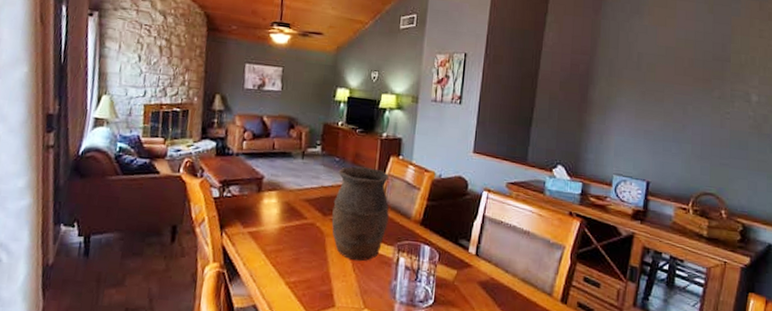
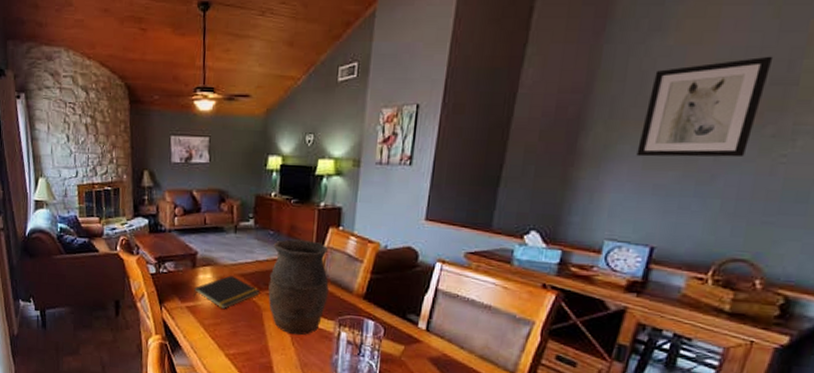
notepad: none [257,200,324,235] -> present [194,275,260,310]
wall art: none [630,39,713,113] -> present [636,56,774,158]

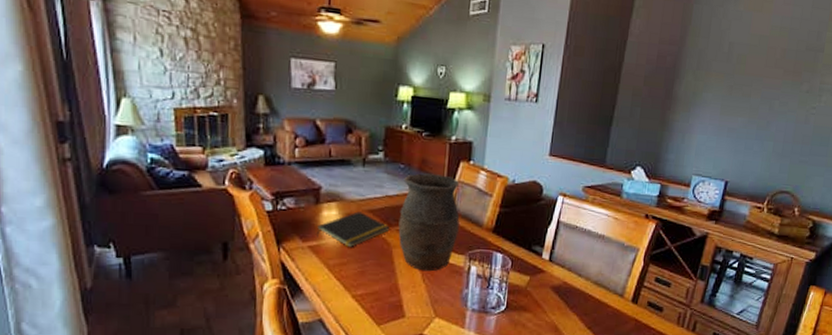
wall art: present [636,56,774,158] -> none [716,26,809,108]

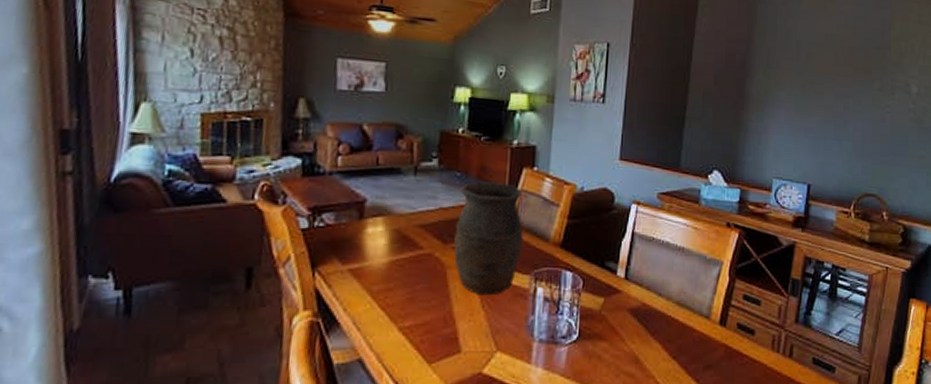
notepad: present [317,211,390,248] -> none [359,227,444,270]

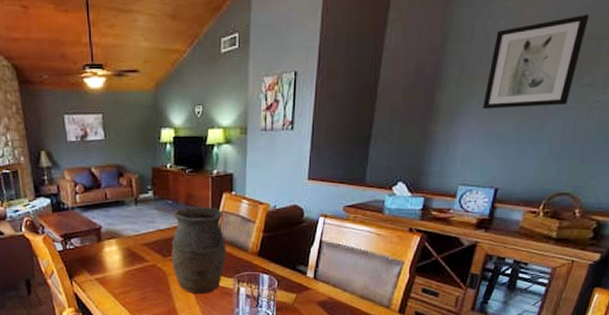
wall art: none [790,25,873,106] -> present [482,14,590,109]

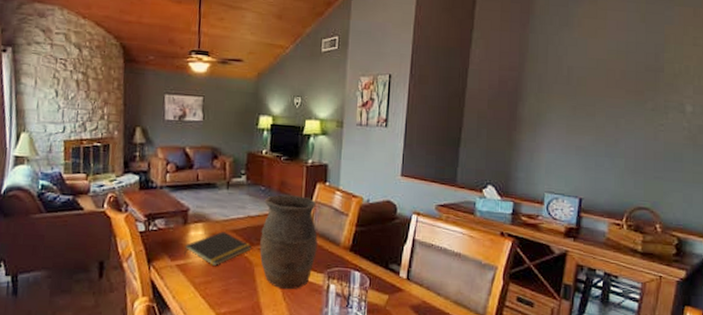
notepad: none [101,246,164,278] -> present [184,231,252,267]
wall art: present [482,14,590,109] -> none [561,49,645,126]

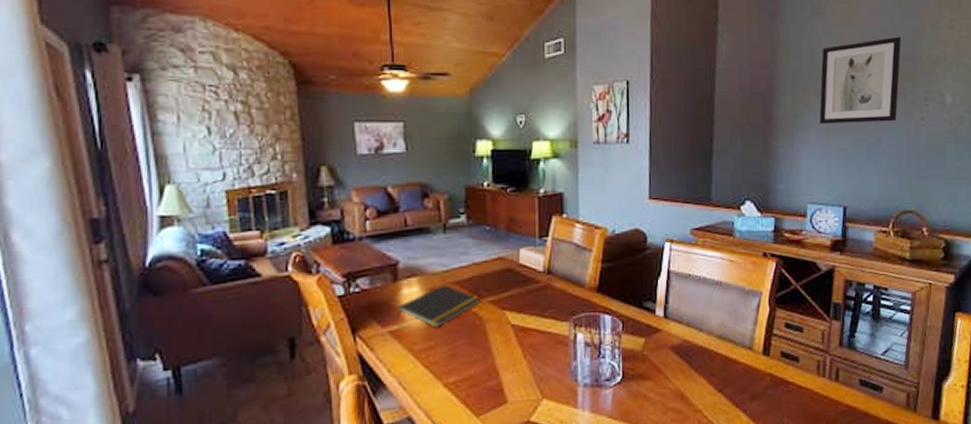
vase: present [259,194,318,290] -> none [490,233,559,346]
wall art: none [561,49,645,126] -> present [819,36,902,124]

